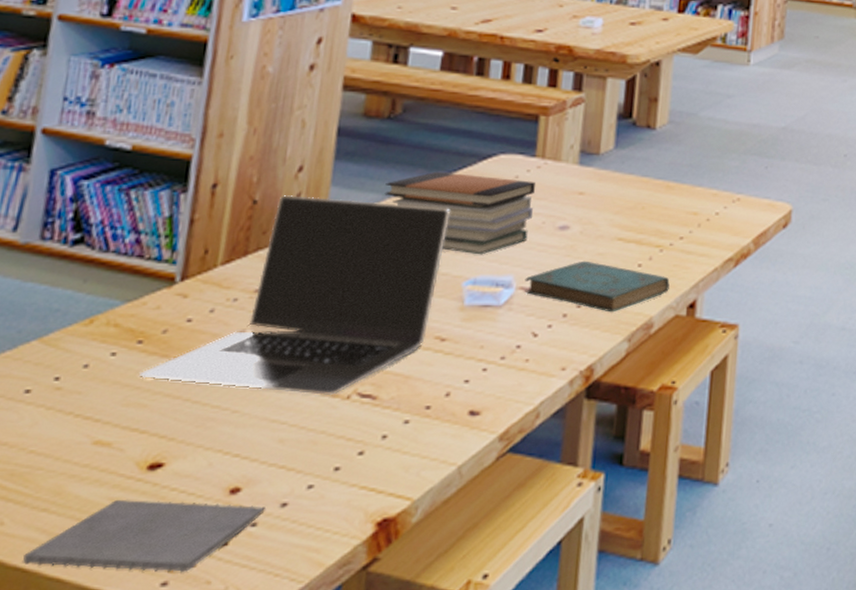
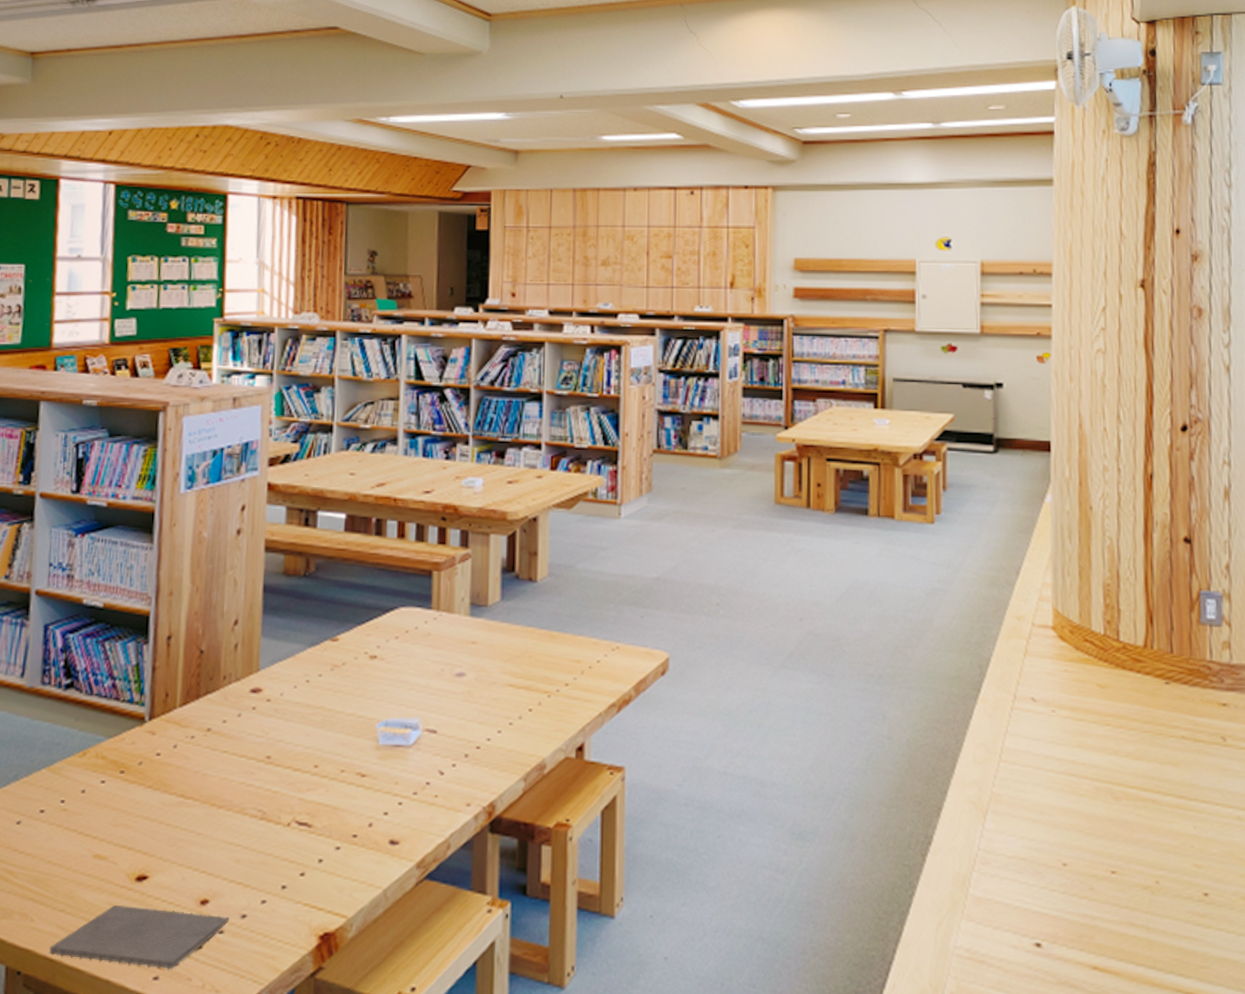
laptop: present [139,195,450,395] -> none [124,646,361,822]
book stack: present [384,171,536,255] -> none [306,623,434,699]
book: present [524,260,670,313] -> none [429,705,559,754]

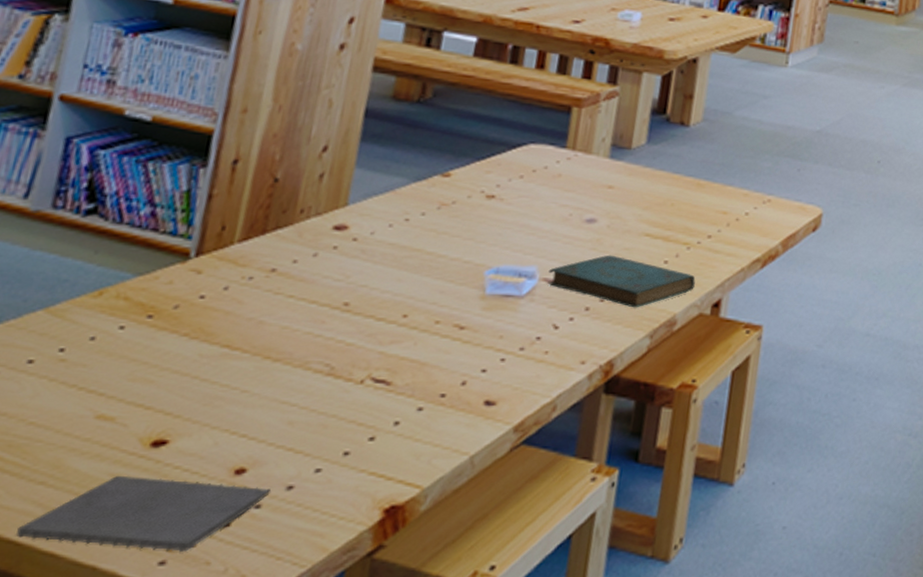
book: none [429,705,559,754] -> present [548,255,696,308]

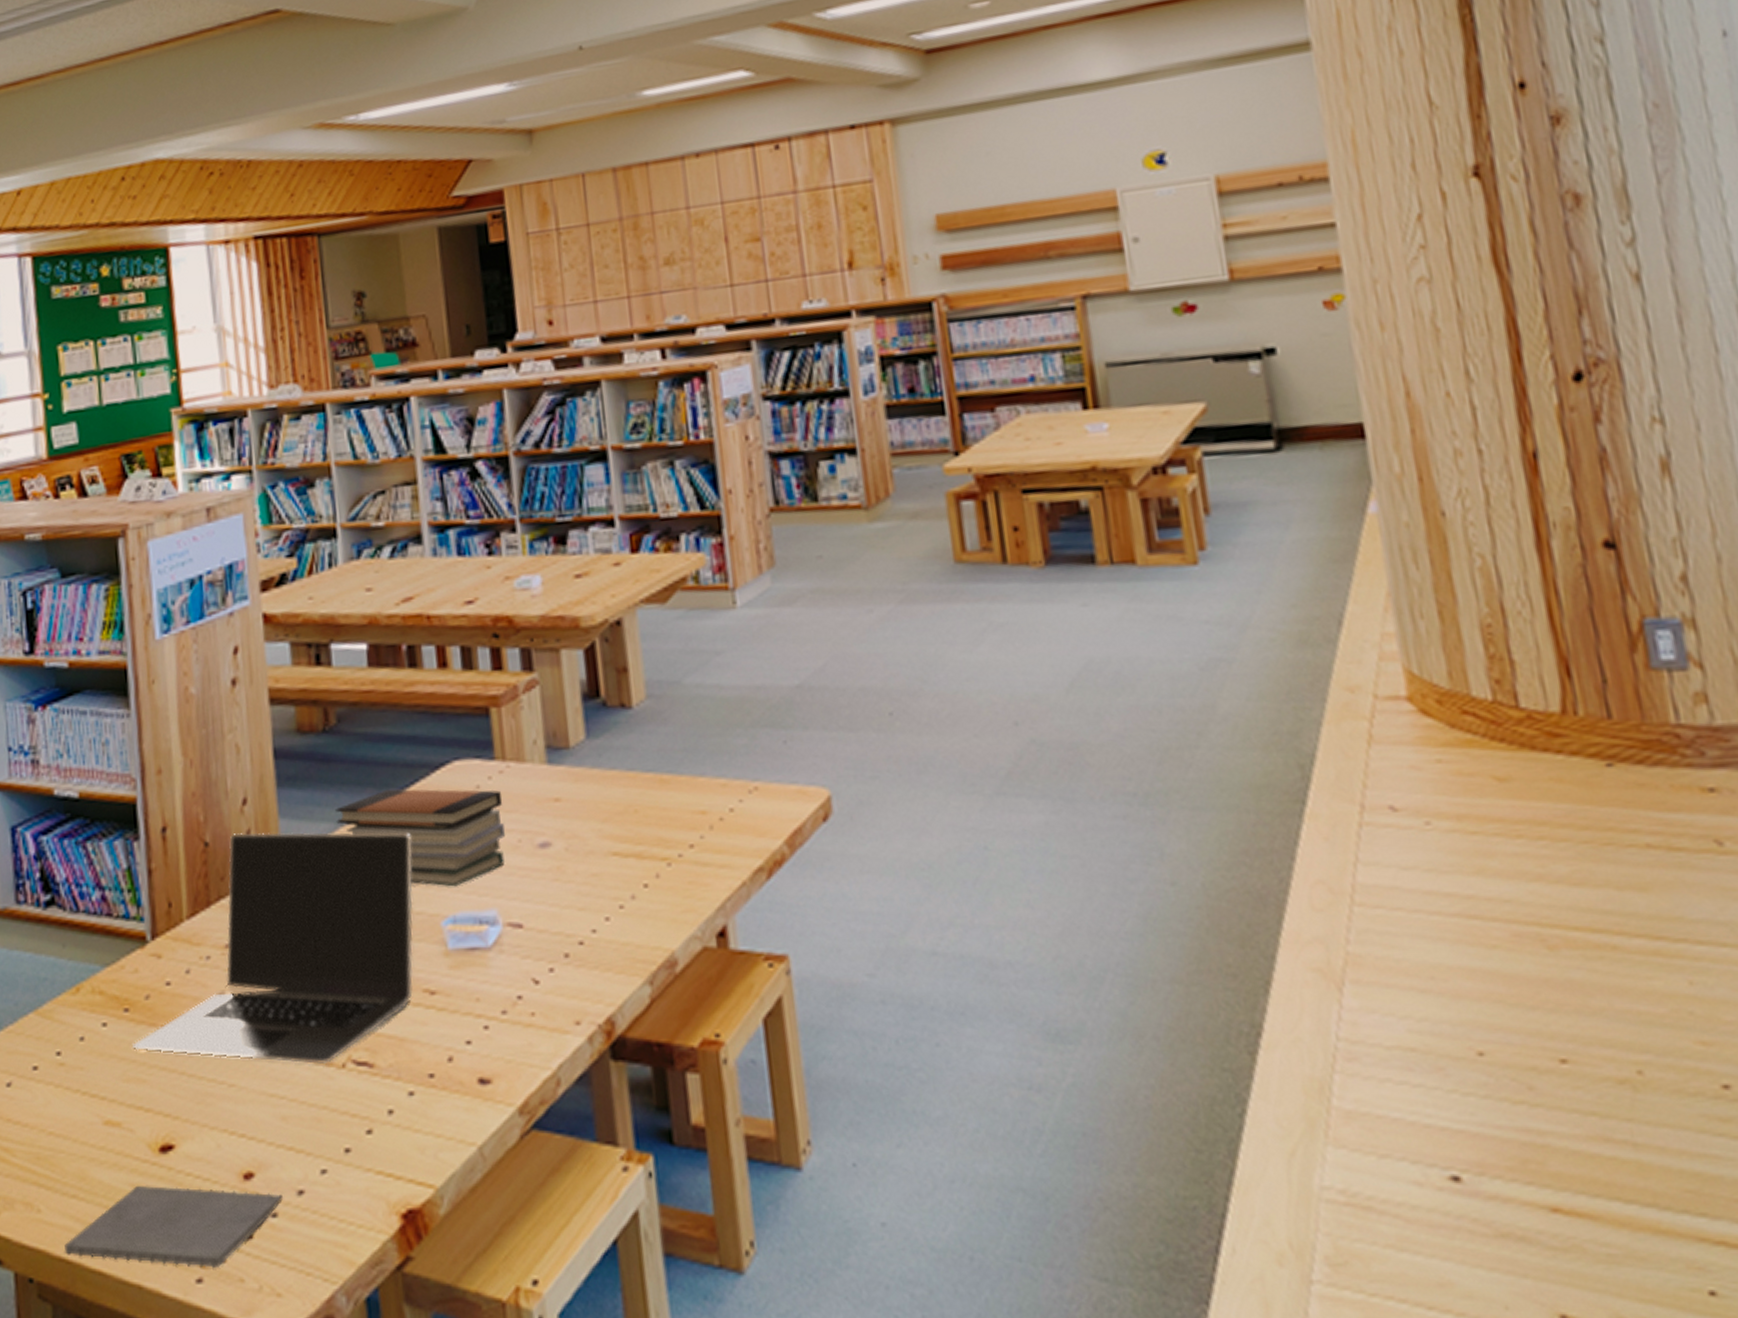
laptop: none [147,175,476,379] -> present [133,832,413,1064]
book stack: none [410,158,565,244] -> present [335,789,505,887]
book: present [548,255,696,308] -> none [511,884,689,949]

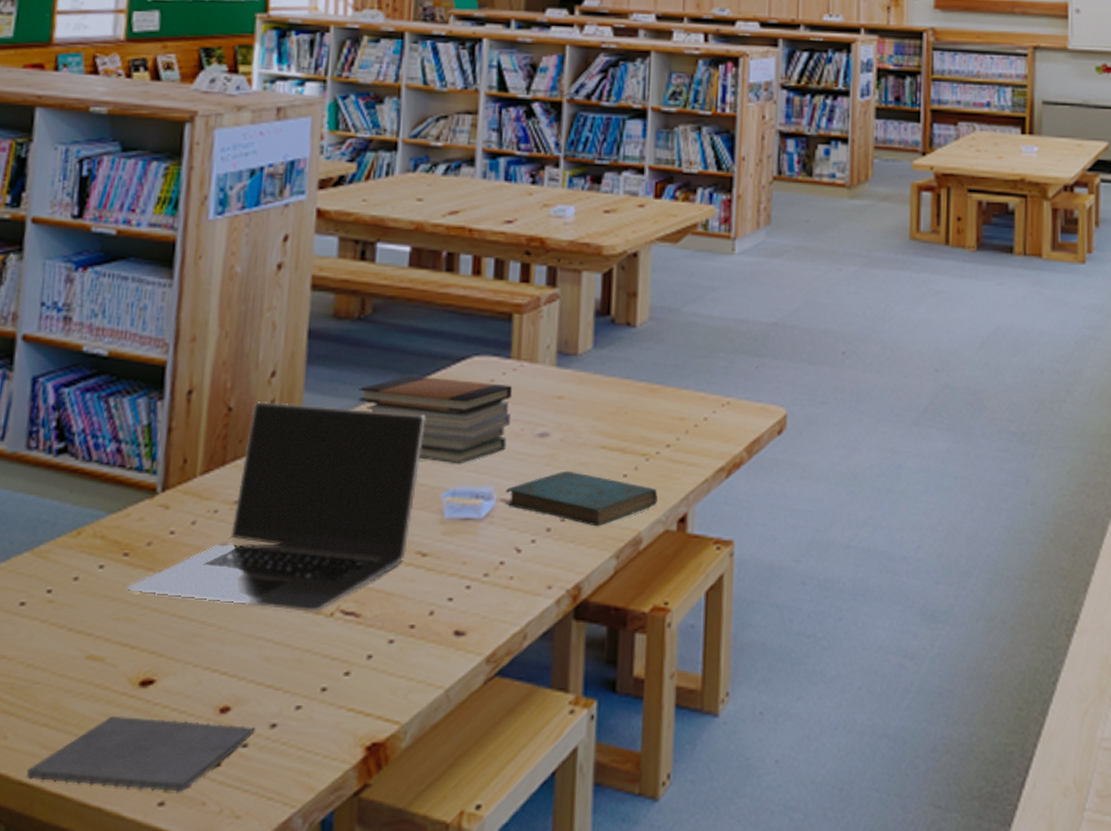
book: none [511,884,689,949] -> present [505,470,658,527]

